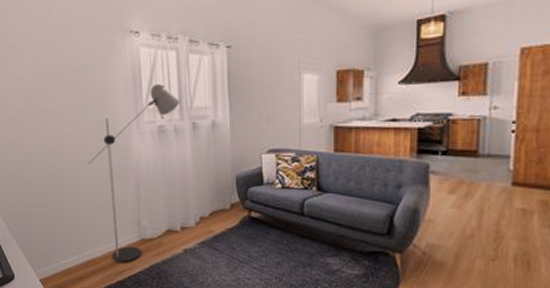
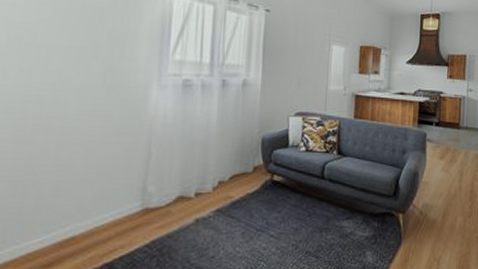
floor lamp: present [87,84,181,262] -> none [86,36,212,239]

